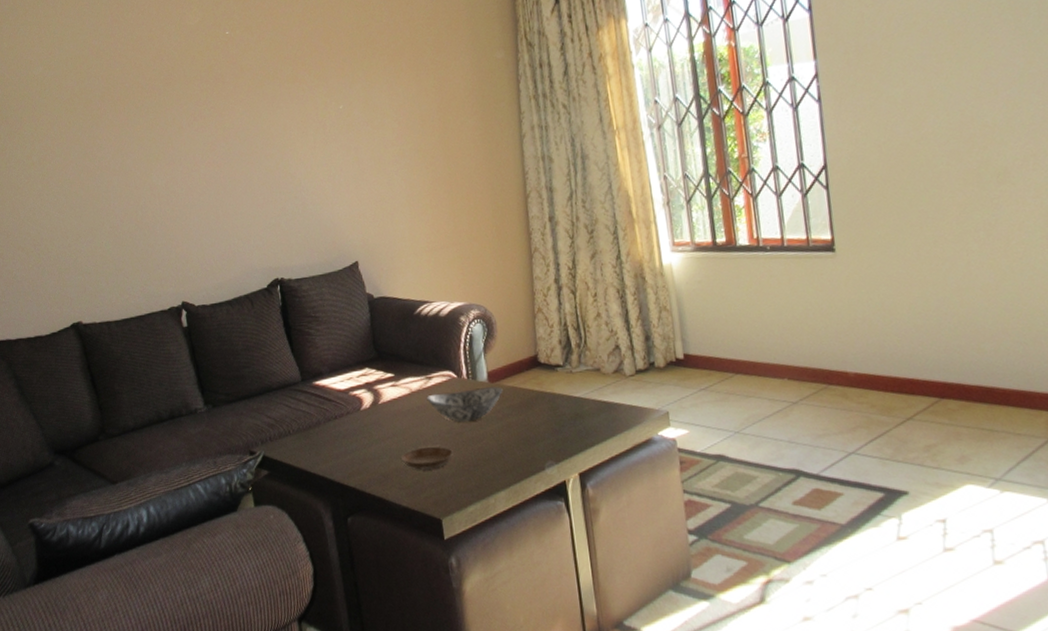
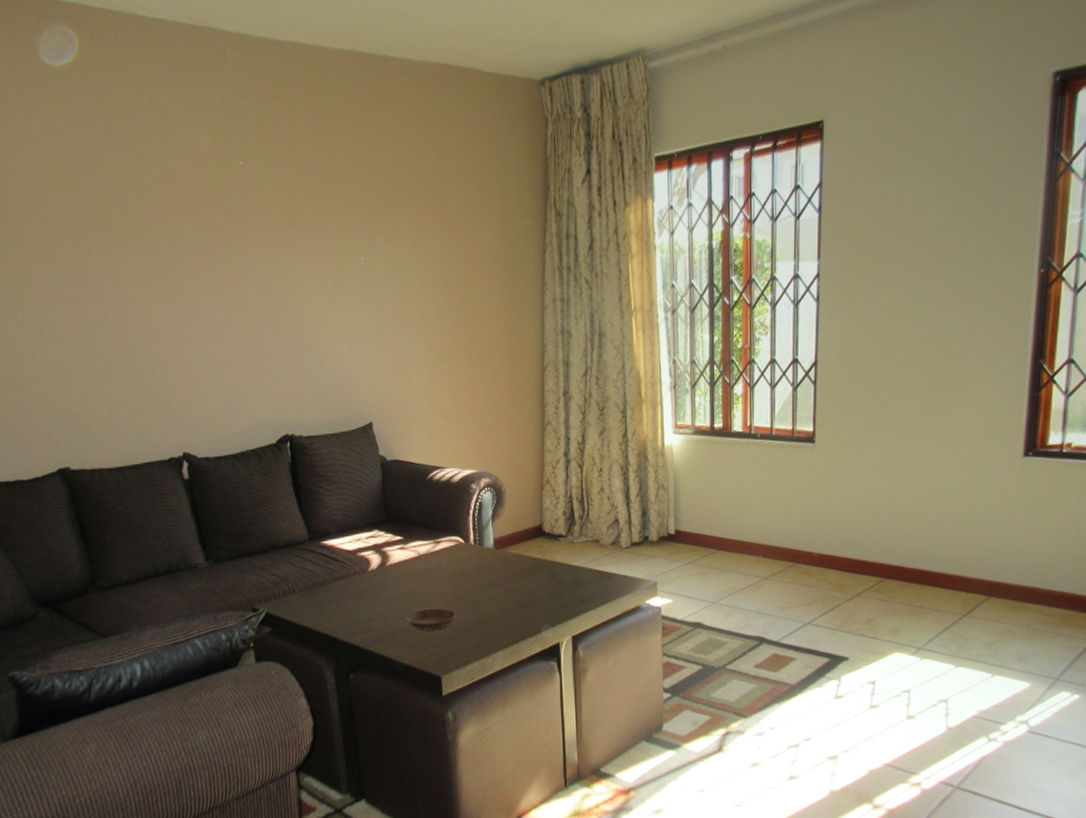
decorative bowl: present [426,387,503,422] -> none [433,553,508,586]

